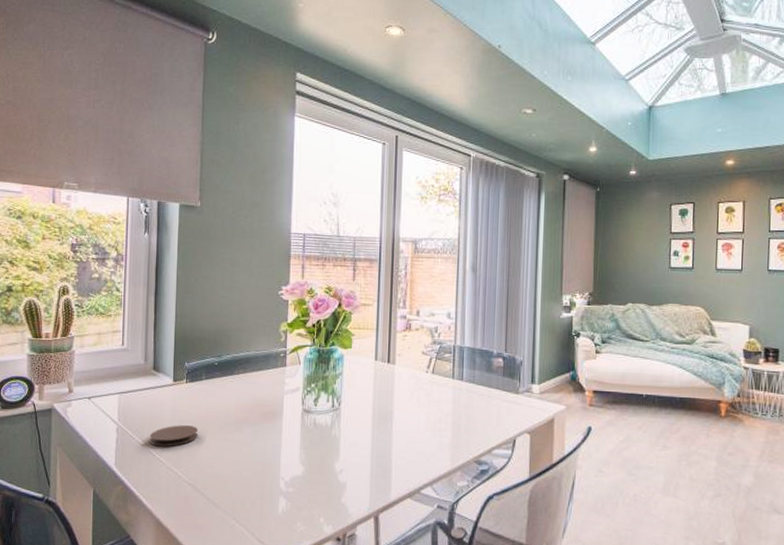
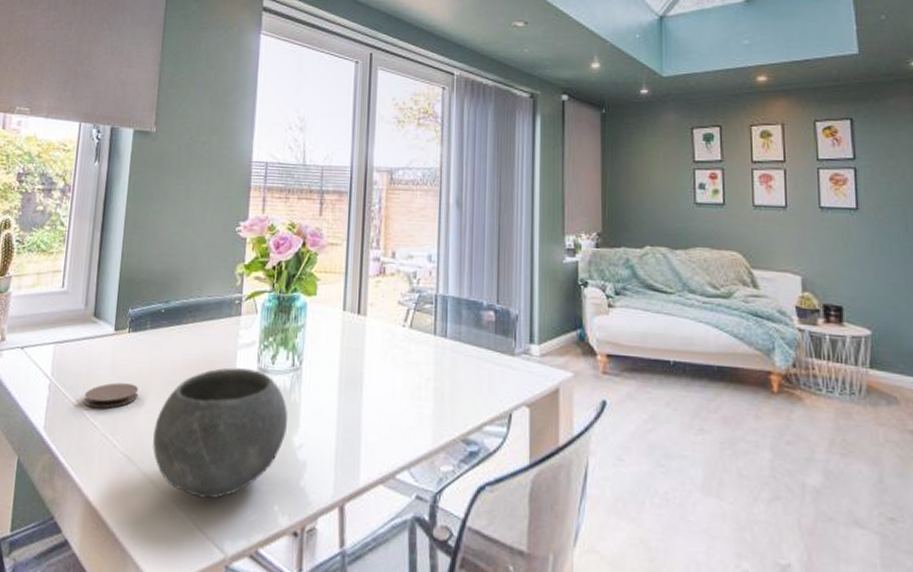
bowl: none [213,410,330,516] -> present [153,368,288,499]

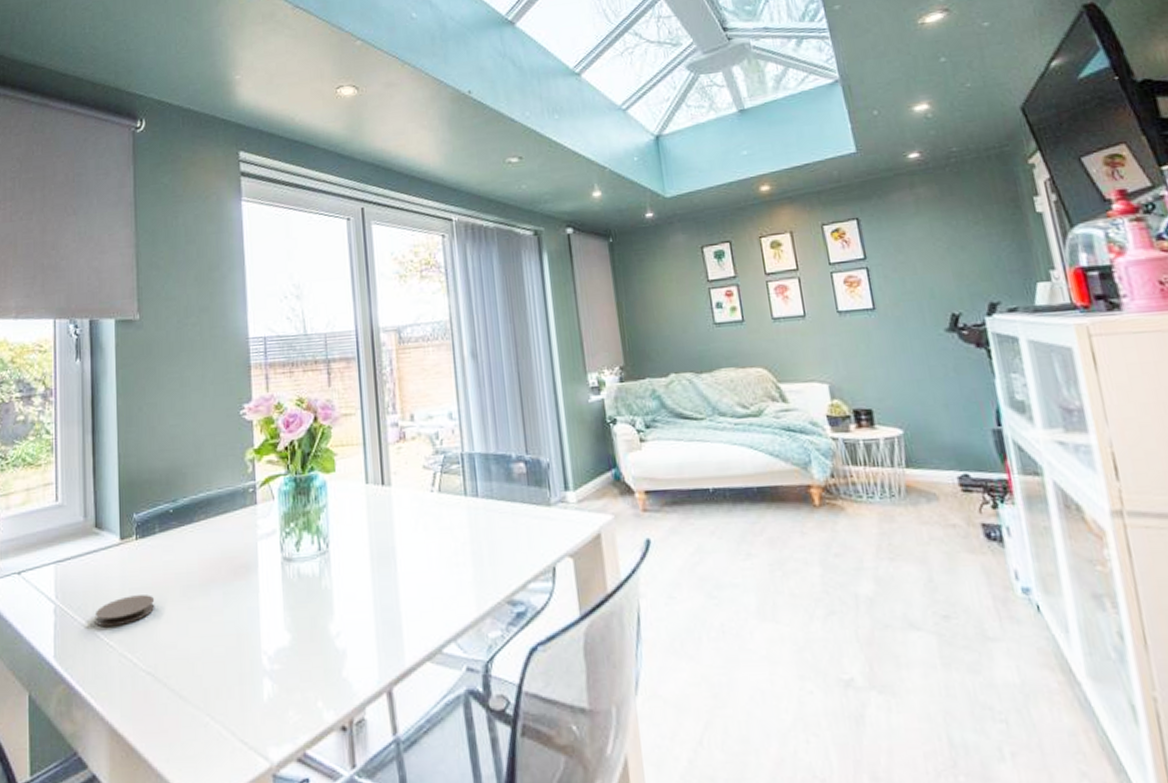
bowl: present [153,368,288,499] -> none [177,560,322,706]

